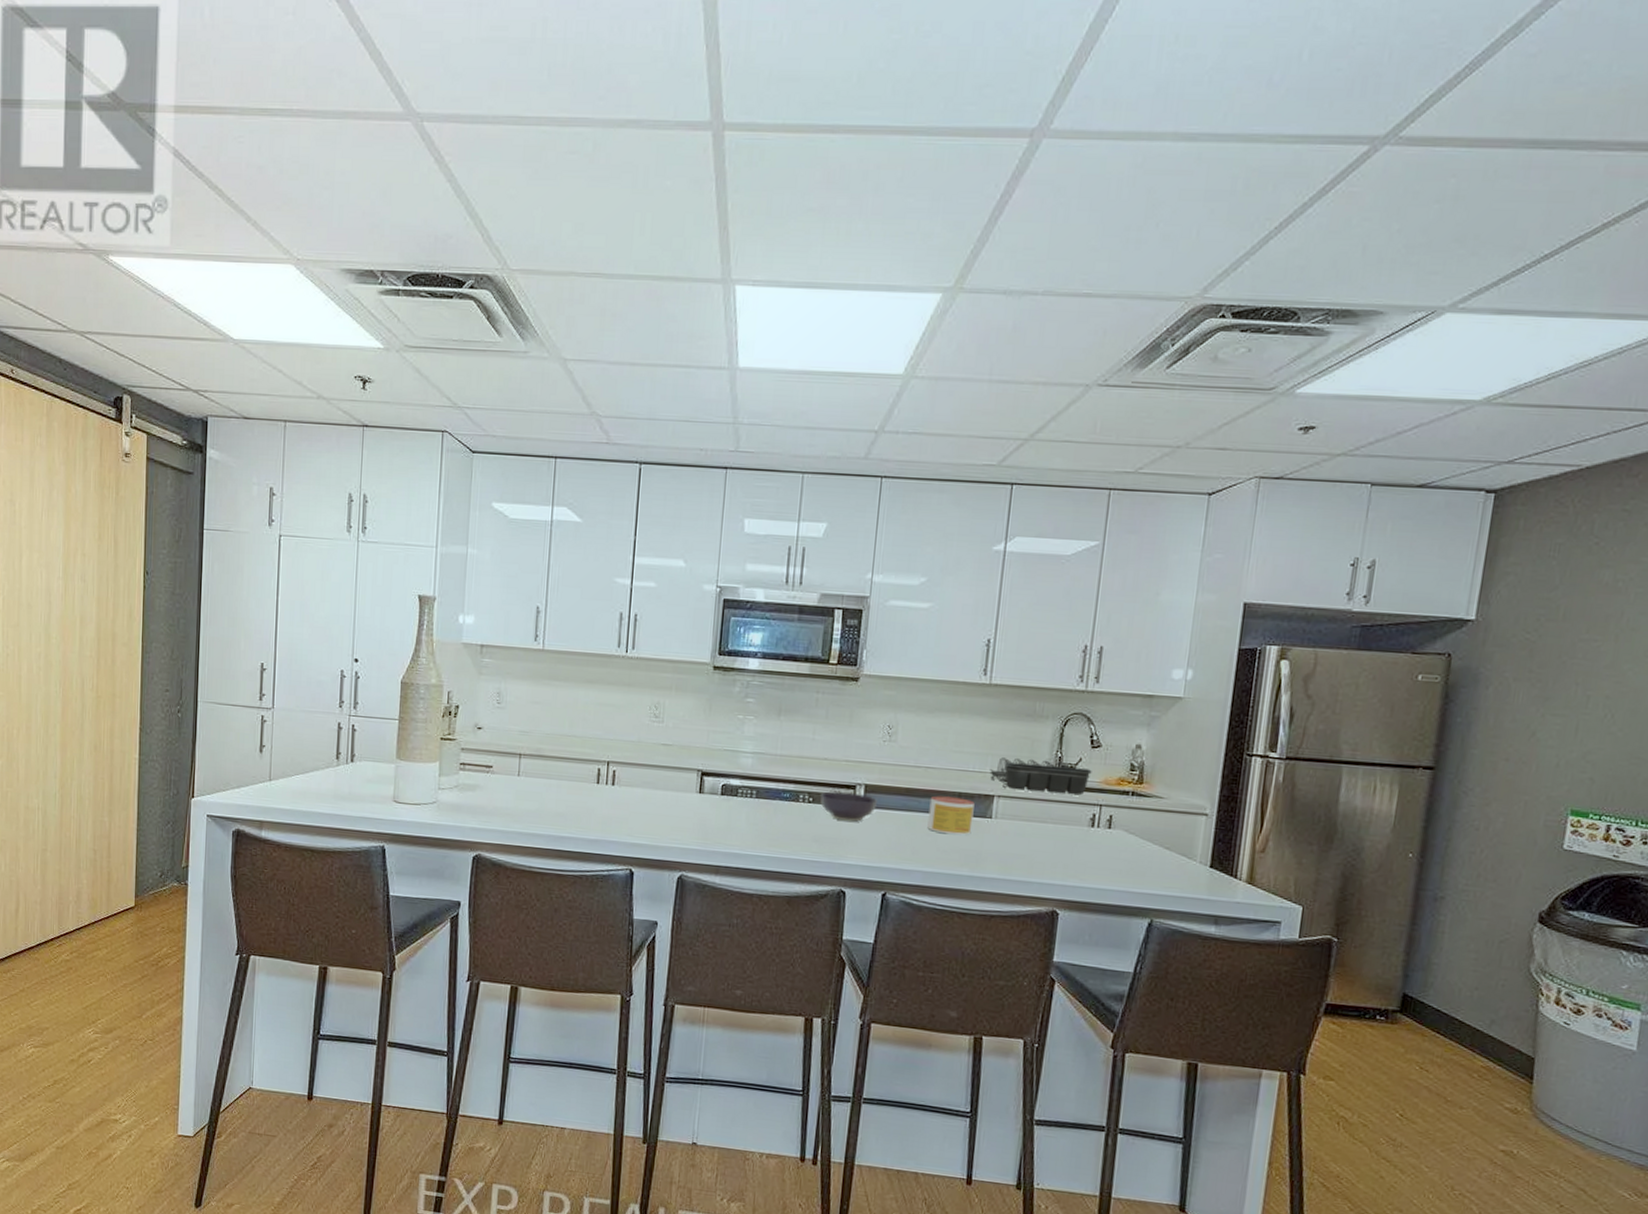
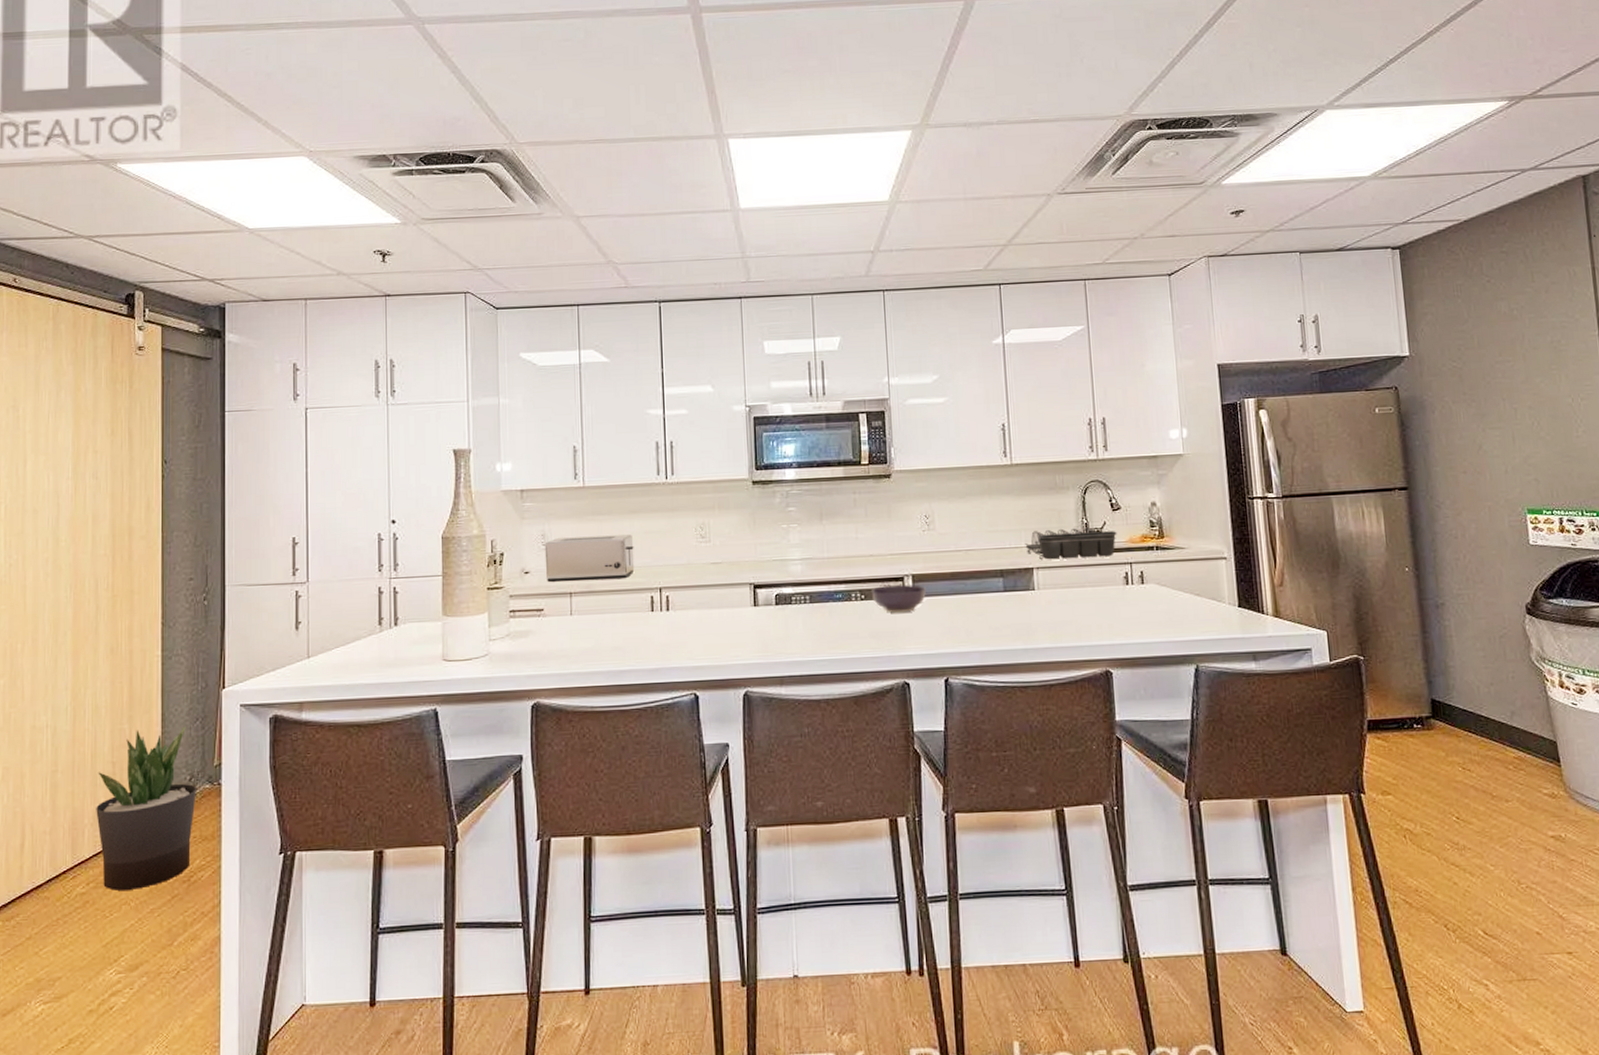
planter: none [79,824,166,965] -> present [96,726,196,891]
toaster: none [498,698,587,748] -> present [544,534,635,583]
food container: present [927,795,975,836] -> none [975,574,1019,612]

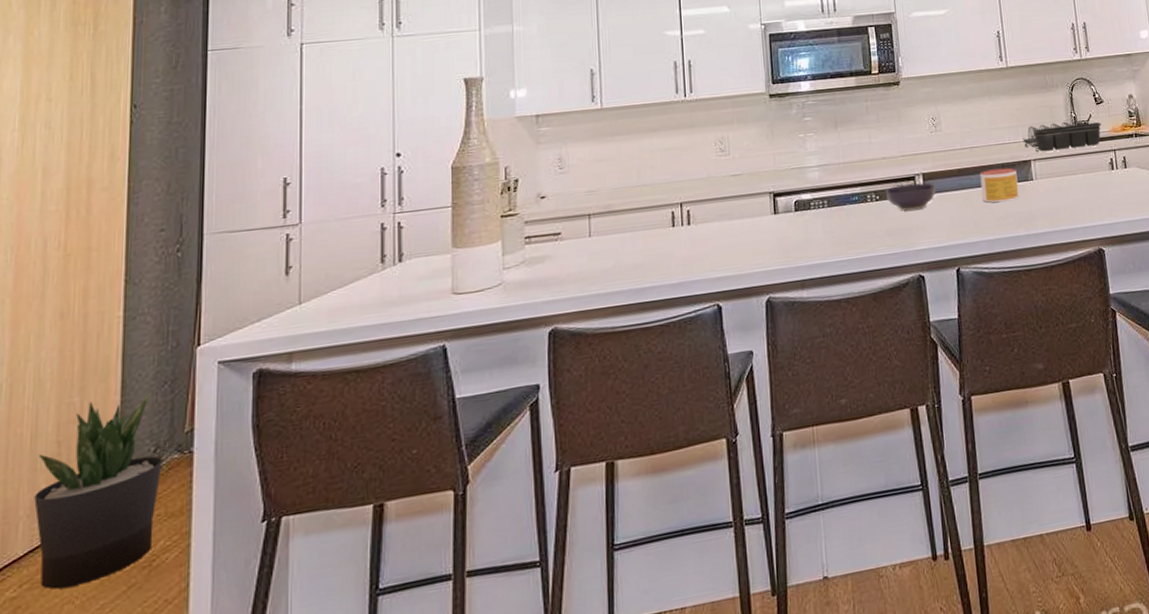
toaster: present [544,534,635,583] -> none [561,152,655,206]
food container: none [975,574,1019,612] -> present [979,167,1020,203]

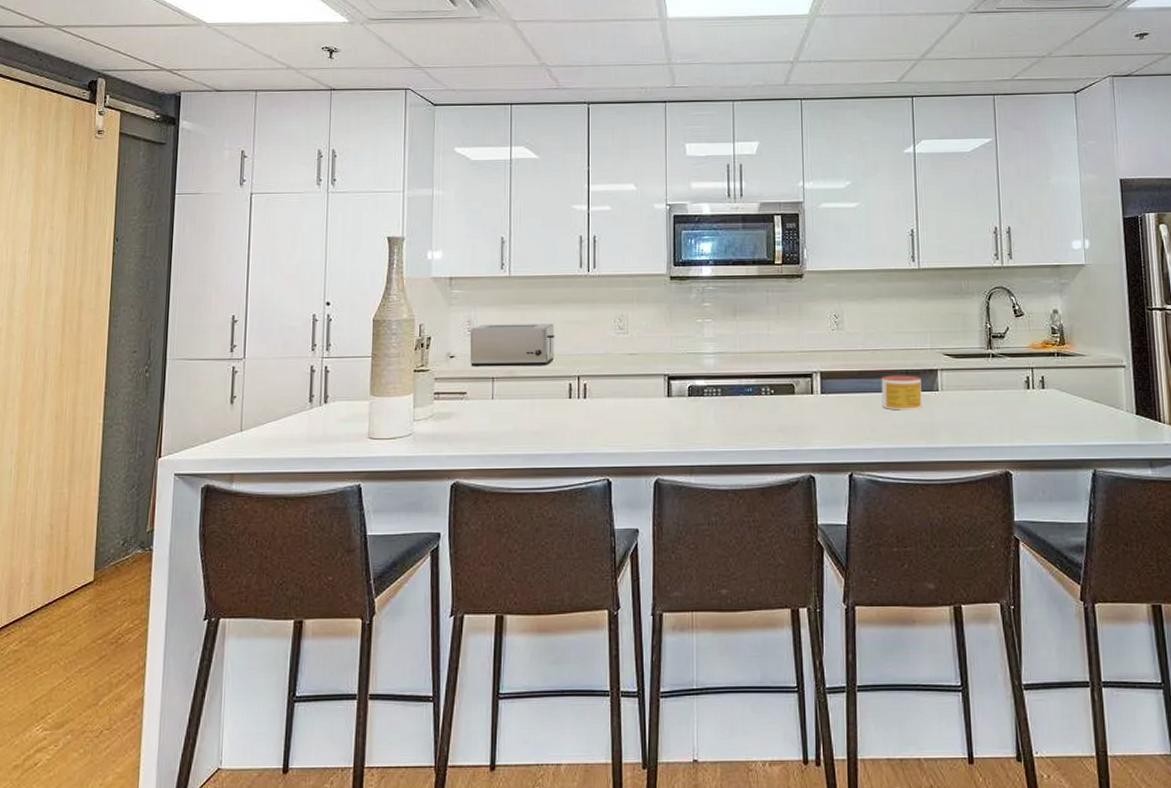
planter: present [34,392,162,590] -> none [32,492,129,649]
toaster: none [561,152,655,206] -> present [470,324,555,367]
bowl: present [885,182,936,211] -> none [780,381,833,408]
dish rack: present [1022,120,1101,153] -> none [930,332,1019,362]

